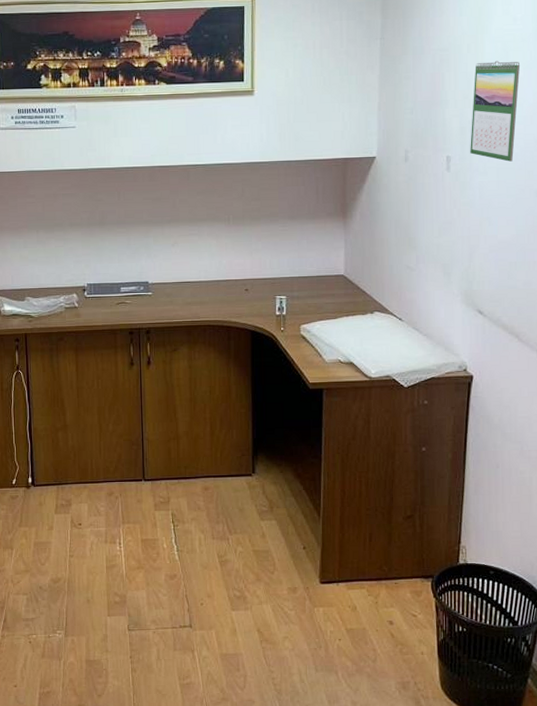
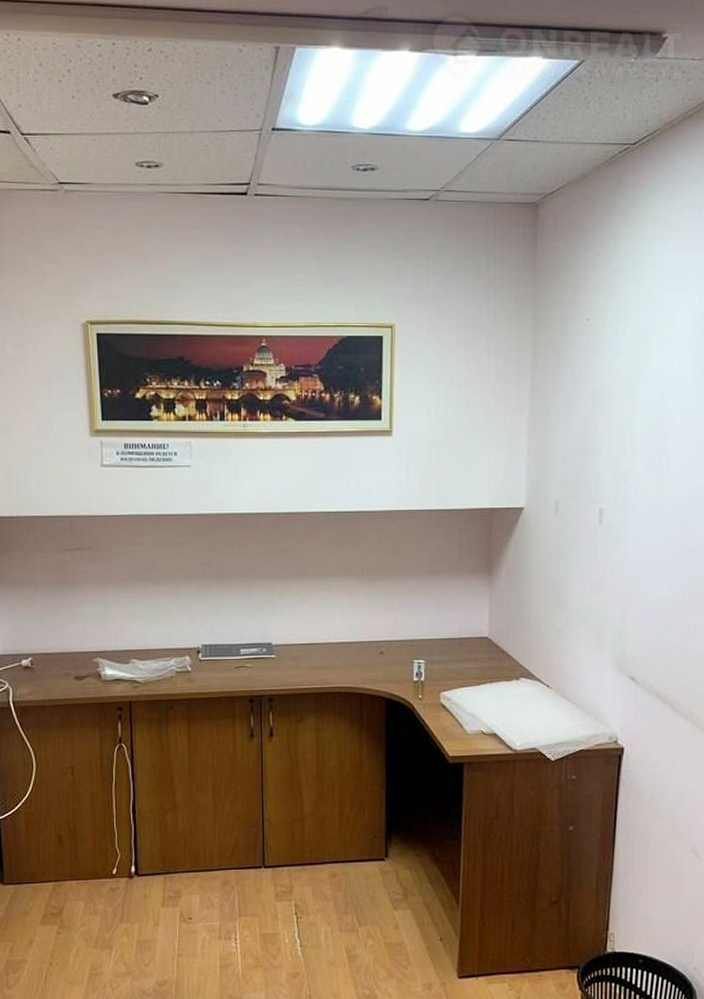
calendar: present [470,60,521,162] -> none [624,406,678,516]

